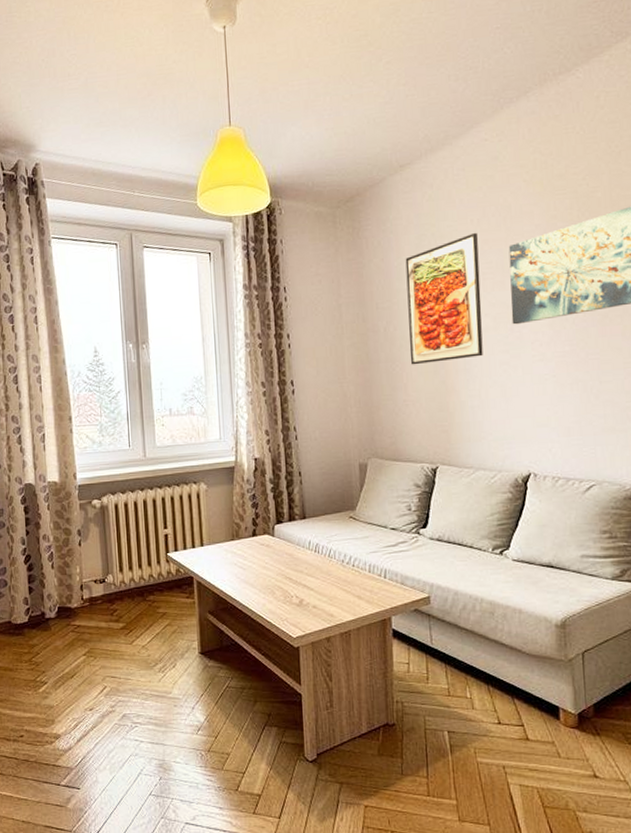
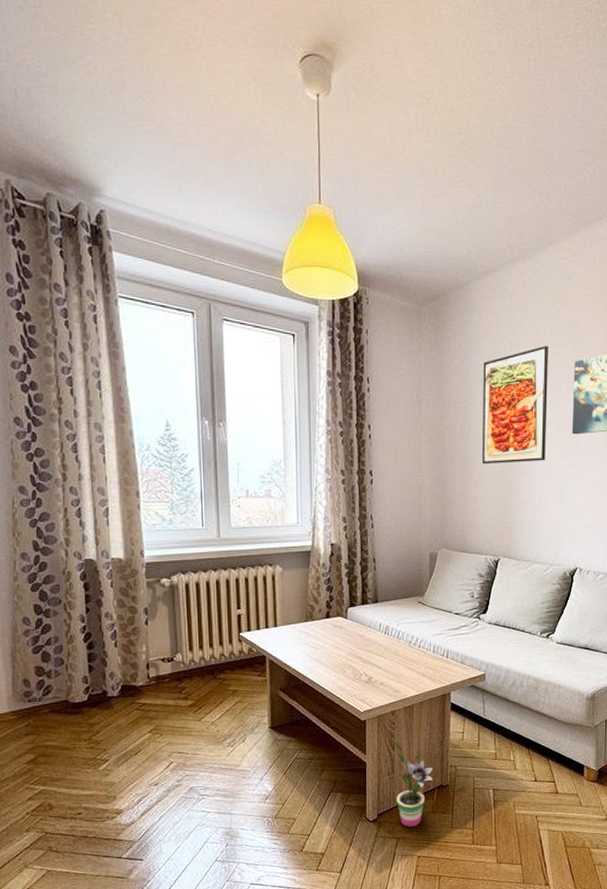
potted plant: none [330,671,377,770] -> present [393,741,433,827]

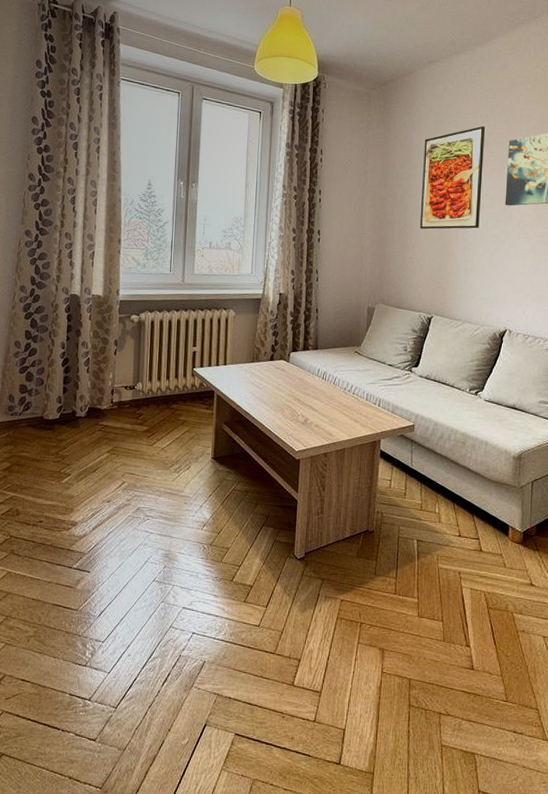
potted plant: present [393,741,433,827] -> none [323,482,360,569]

